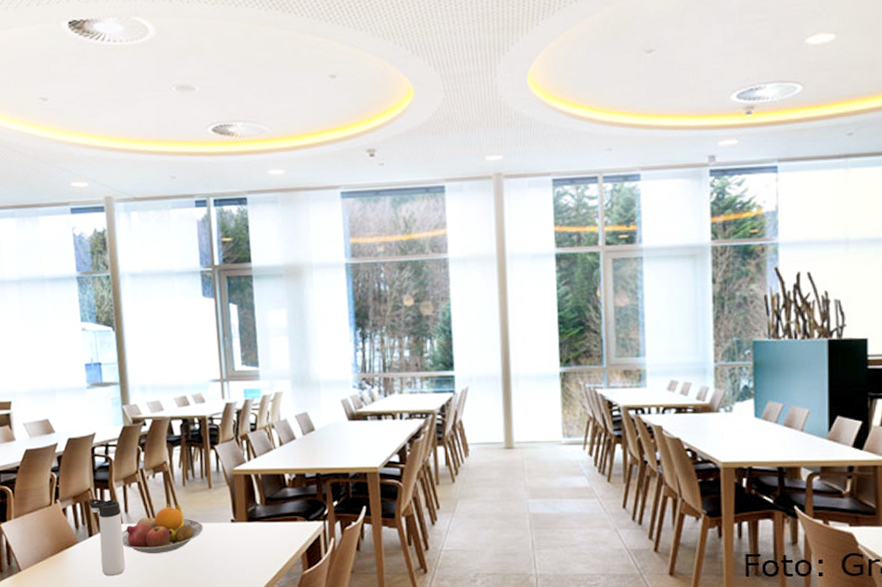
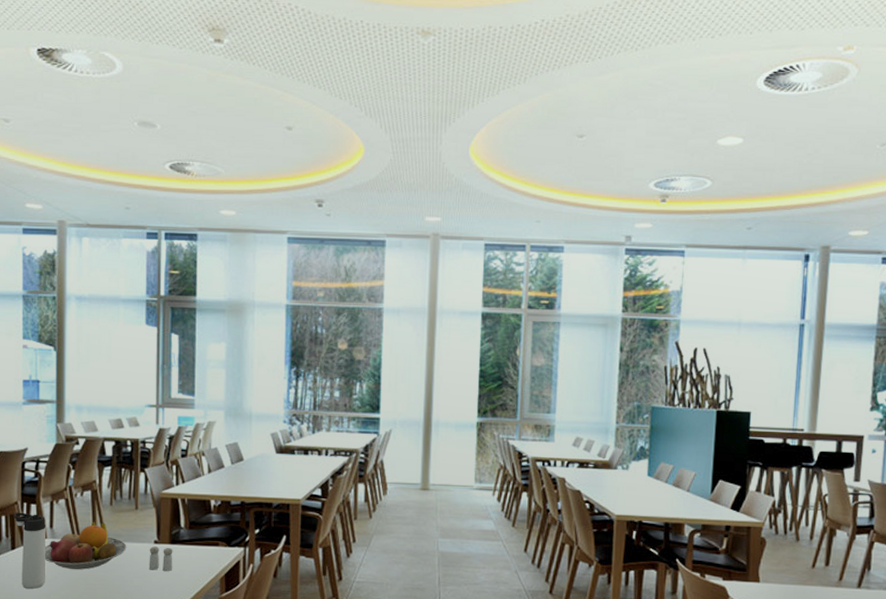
salt and pepper shaker: none [226,525,252,551] -> present [149,546,173,572]

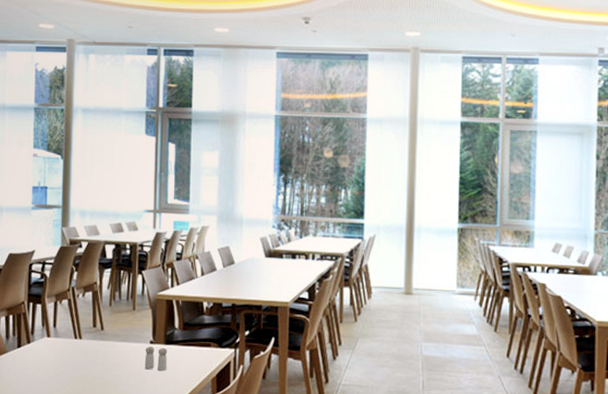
thermos bottle: present [13,512,46,589] -> none [20,312,49,386]
fruit bowl: present [44,521,127,570] -> none [47,321,124,368]

